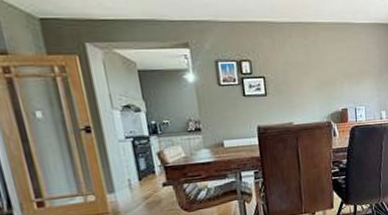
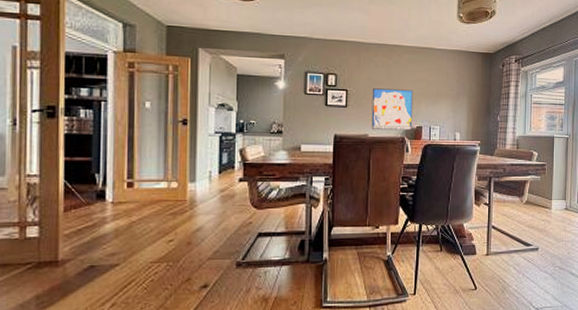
wall art: none [291,70,338,118] -> present [371,88,413,131]

